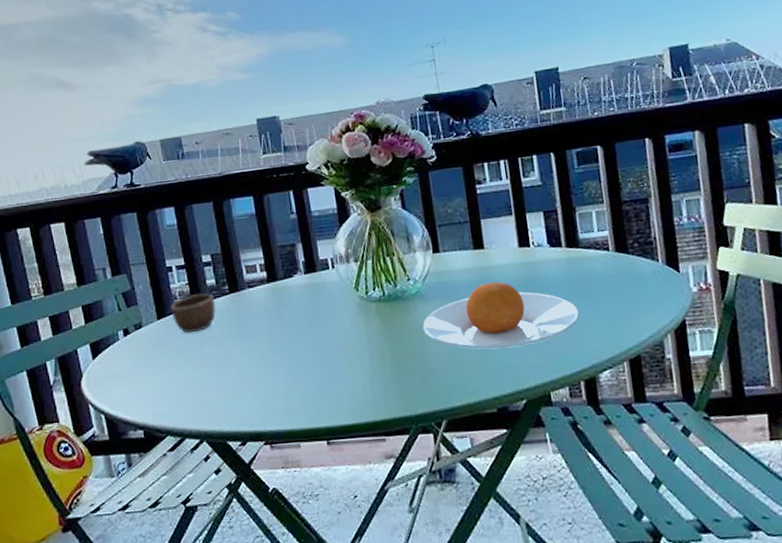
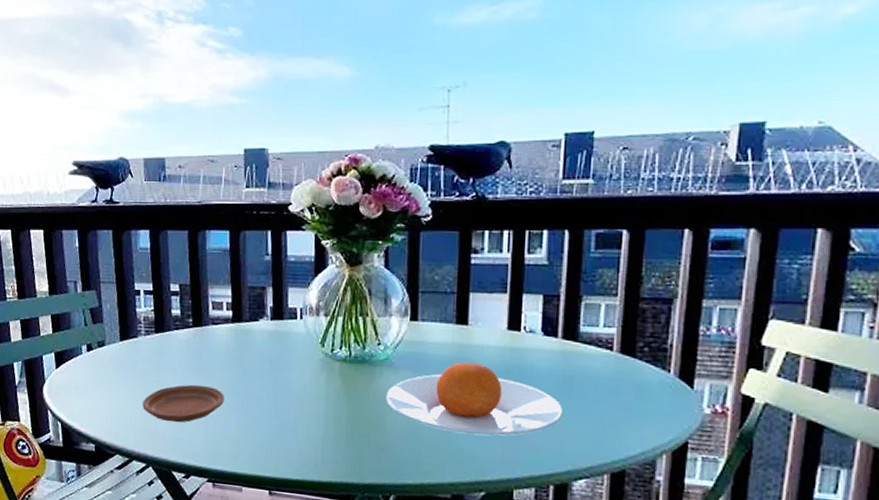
mug: present [171,293,216,333] -> none [134,321,178,359]
plate: none [188,348,271,392] -> present [142,384,225,423]

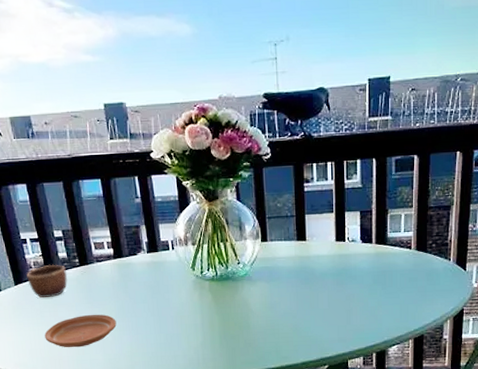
mug: none [134,321,178,359] -> present [26,264,68,298]
plate: present [385,362,564,436] -> none [248,270,380,325]

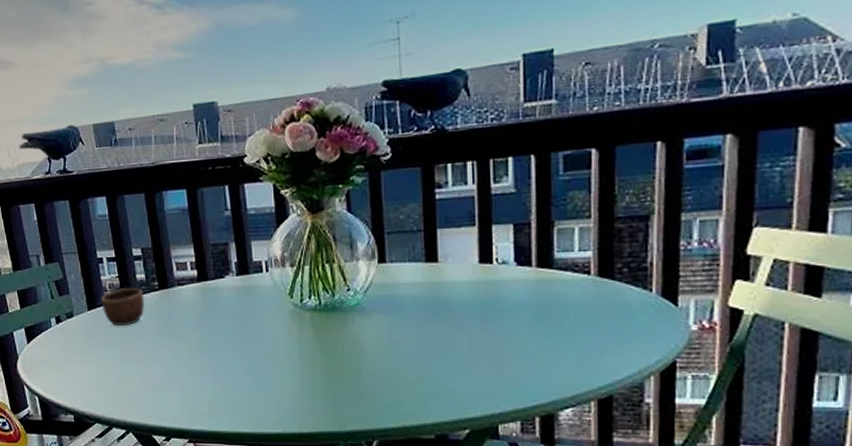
plate: present [44,314,117,348] -> none [116,347,198,387]

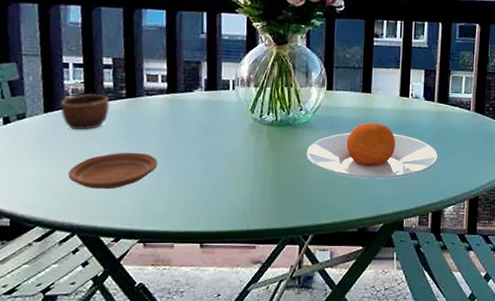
plate: none [116,347,198,387] -> present [68,152,158,190]
plate: none [360,300,544,373] -> present [306,122,438,179]

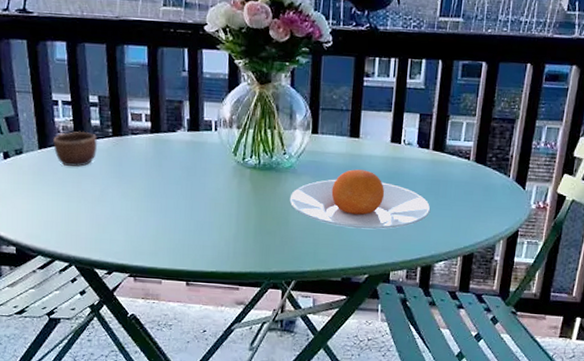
plate: present [68,152,158,190] -> none [64,190,144,225]

